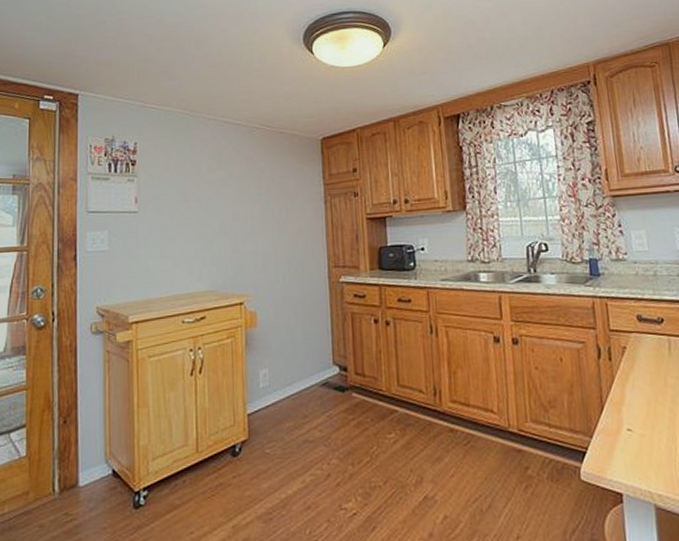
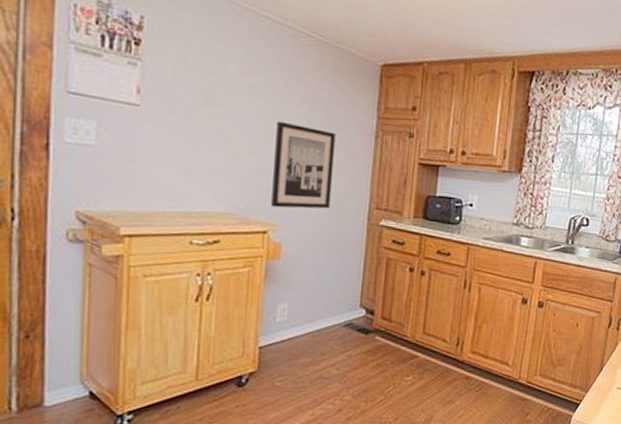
wall art: none [242,203,293,280] -> present [271,121,336,209]

